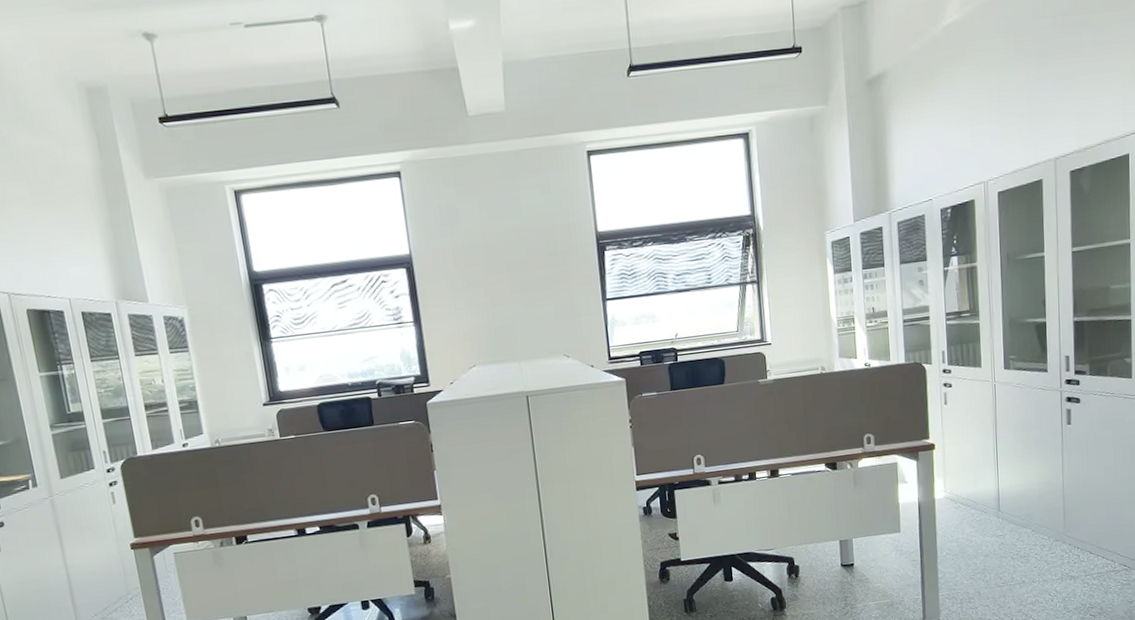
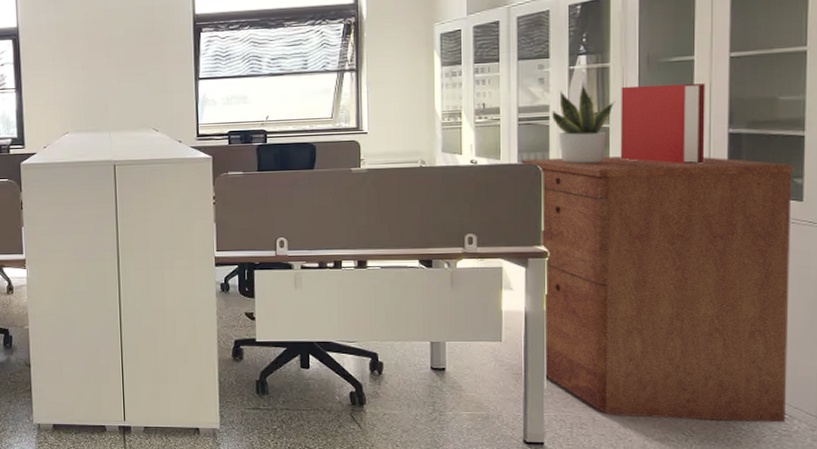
filing cabinet: none [907,344,1126,587] -> present [520,156,794,423]
potted plant: none [932,283,983,360] -> present [552,83,615,165]
book: none [987,277,1056,353] -> present [620,84,705,164]

